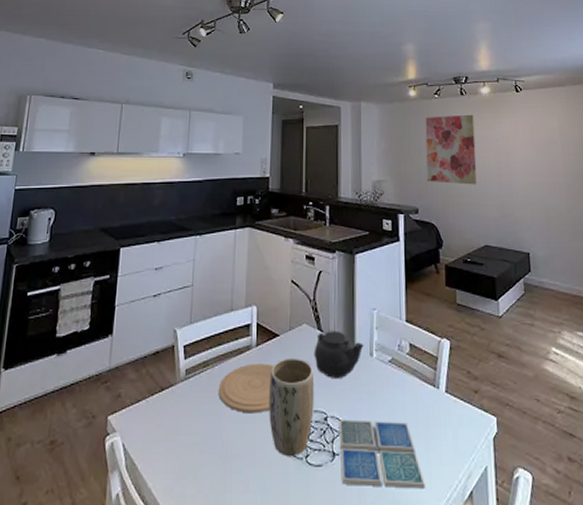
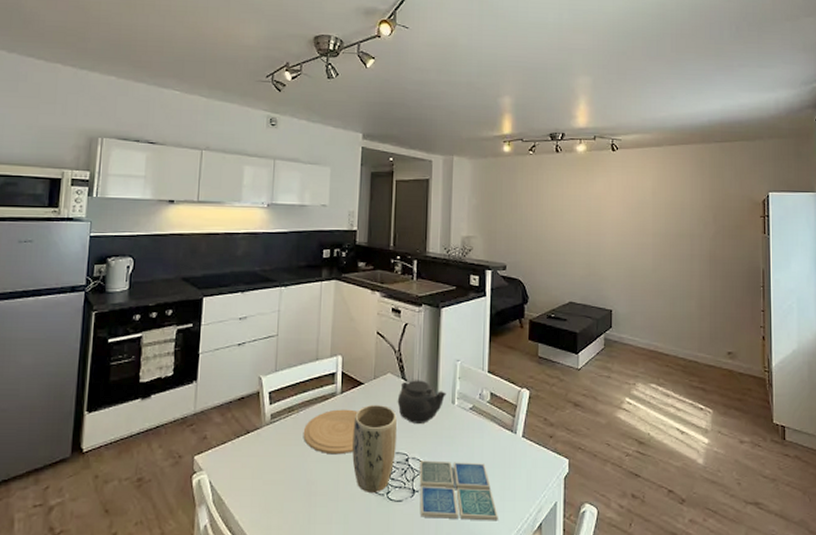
wall art: present [425,114,477,185] -> none [516,172,568,243]

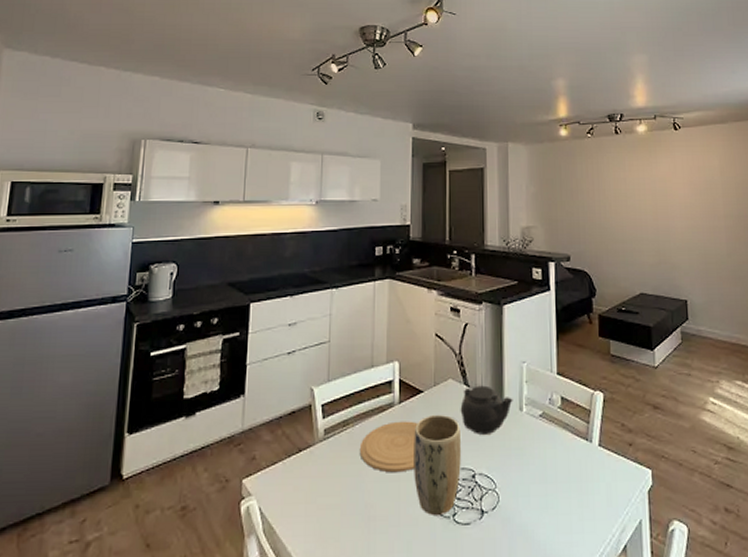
drink coaster: present [419,460,498,521] -> none [487,476,578,545]

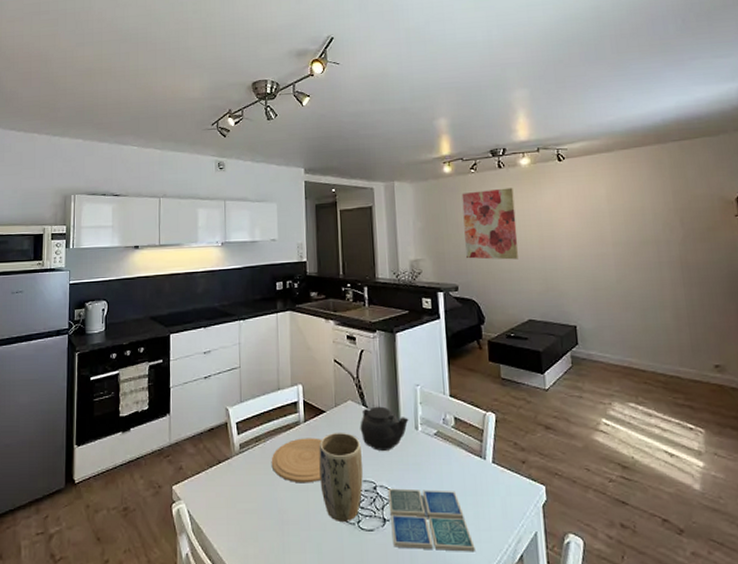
drink coaster: none [487,476,578,545] -> present [388,488,475,552]
wall art: none [577,155,633,230] -> present [461,187,519,260]

